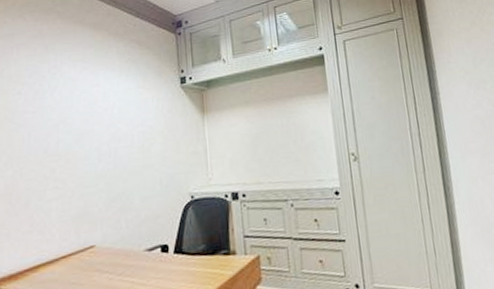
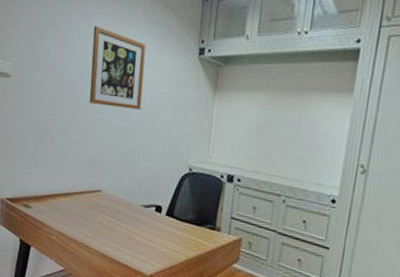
wall art: none [65,73,129,153] -> present [89,25,146,110]

